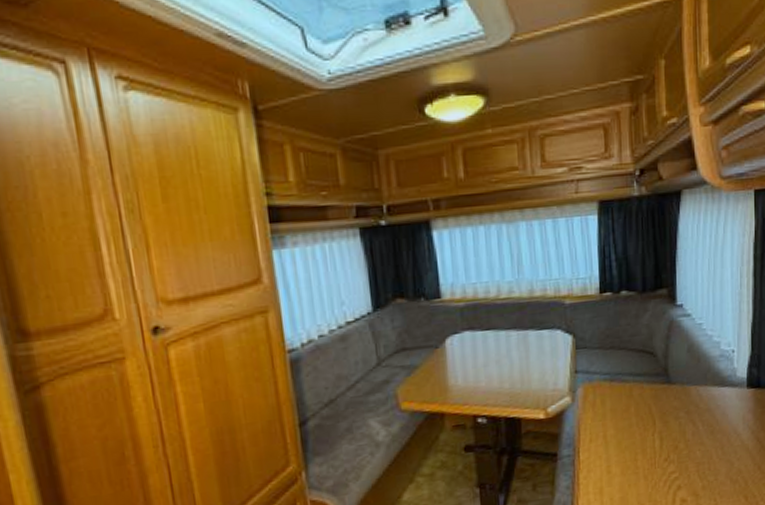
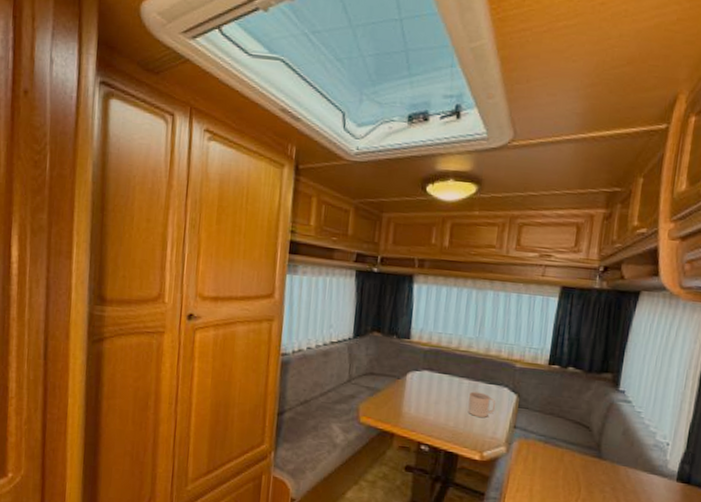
mug: none [521,341,552,371] -> present [468,391,496,418]

